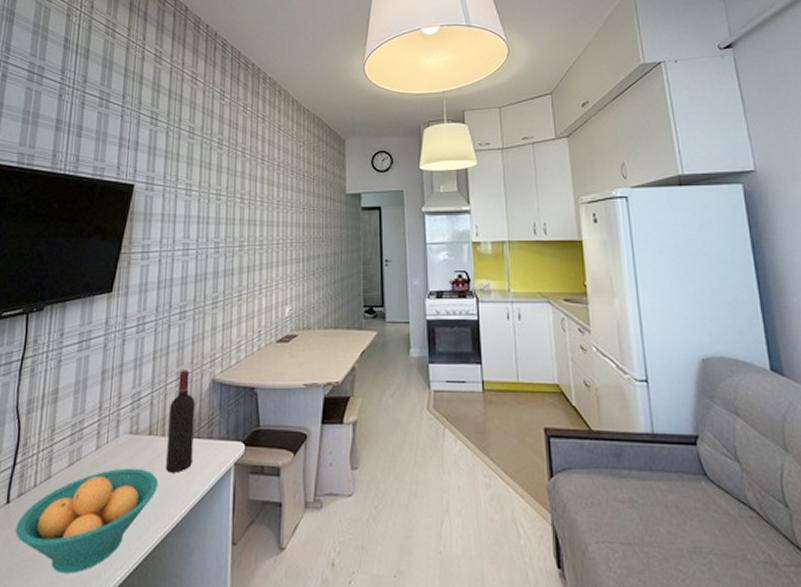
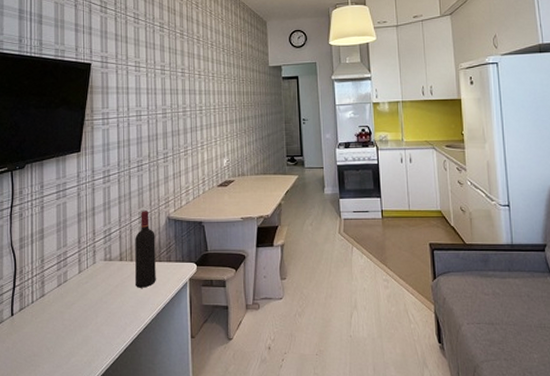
fruit bowl: present [15,468,158,573] -> none [21,286,130,364]

